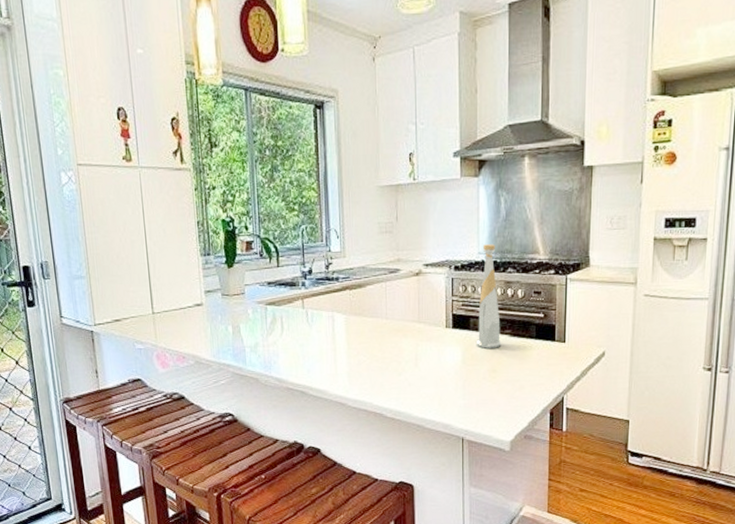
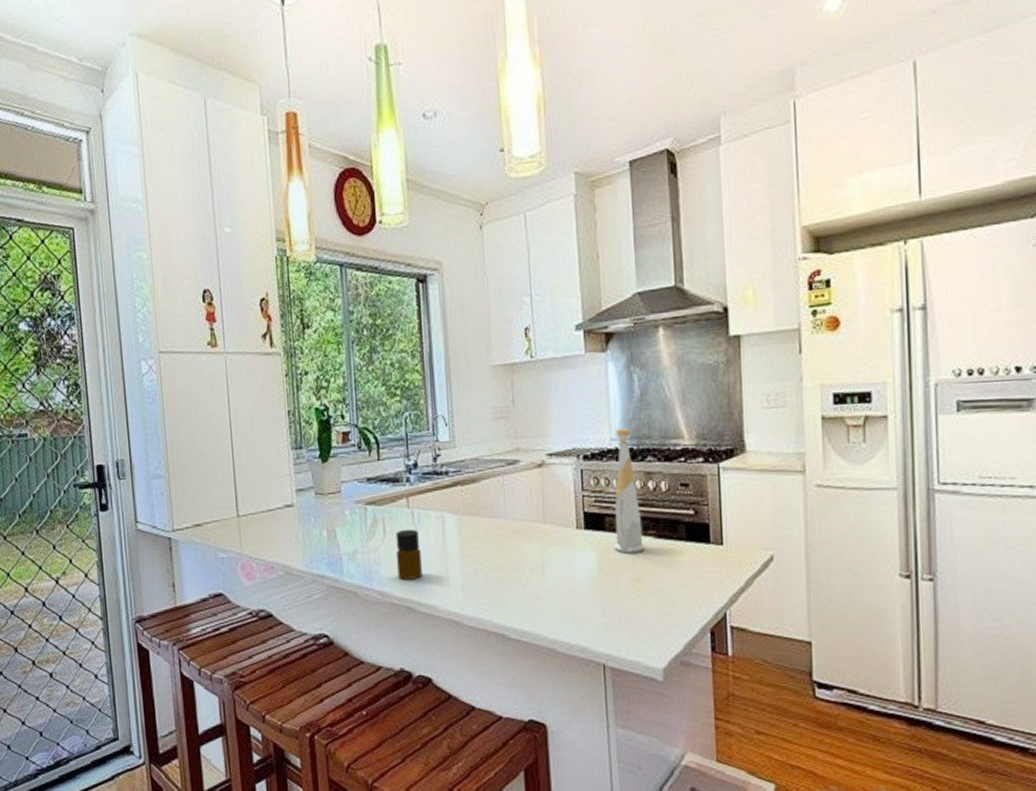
bottle: none [292,326,314,369] -> present [395,529,422,580]

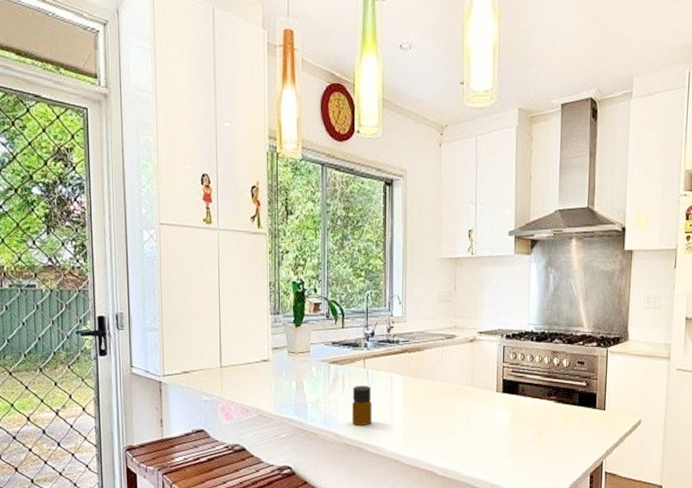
bottle: present [613,428,645,553] -> none [523,316,547,413]

